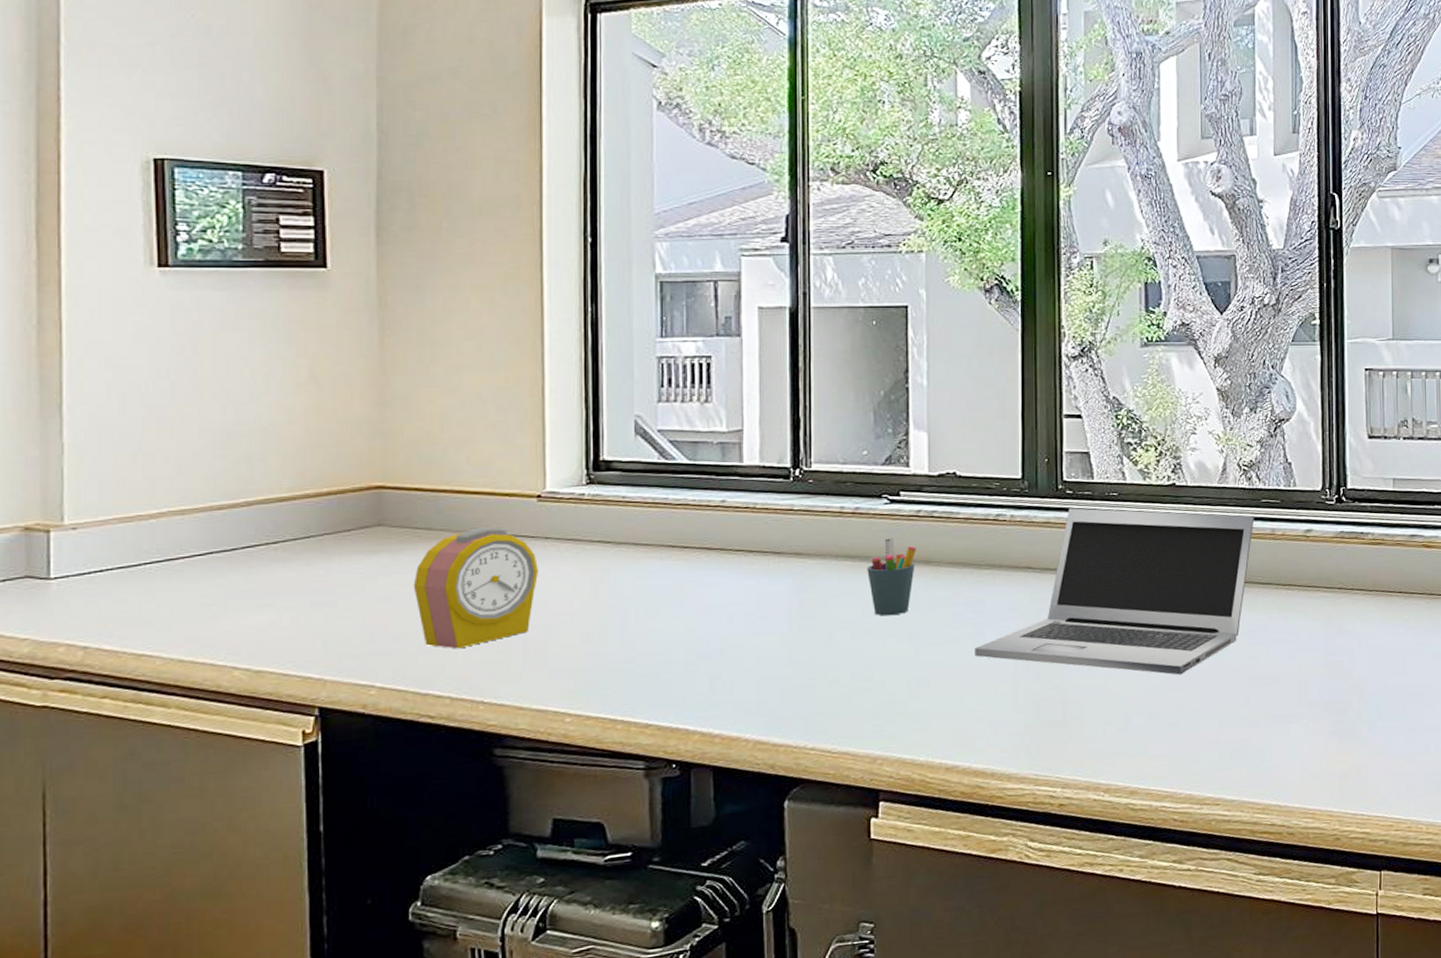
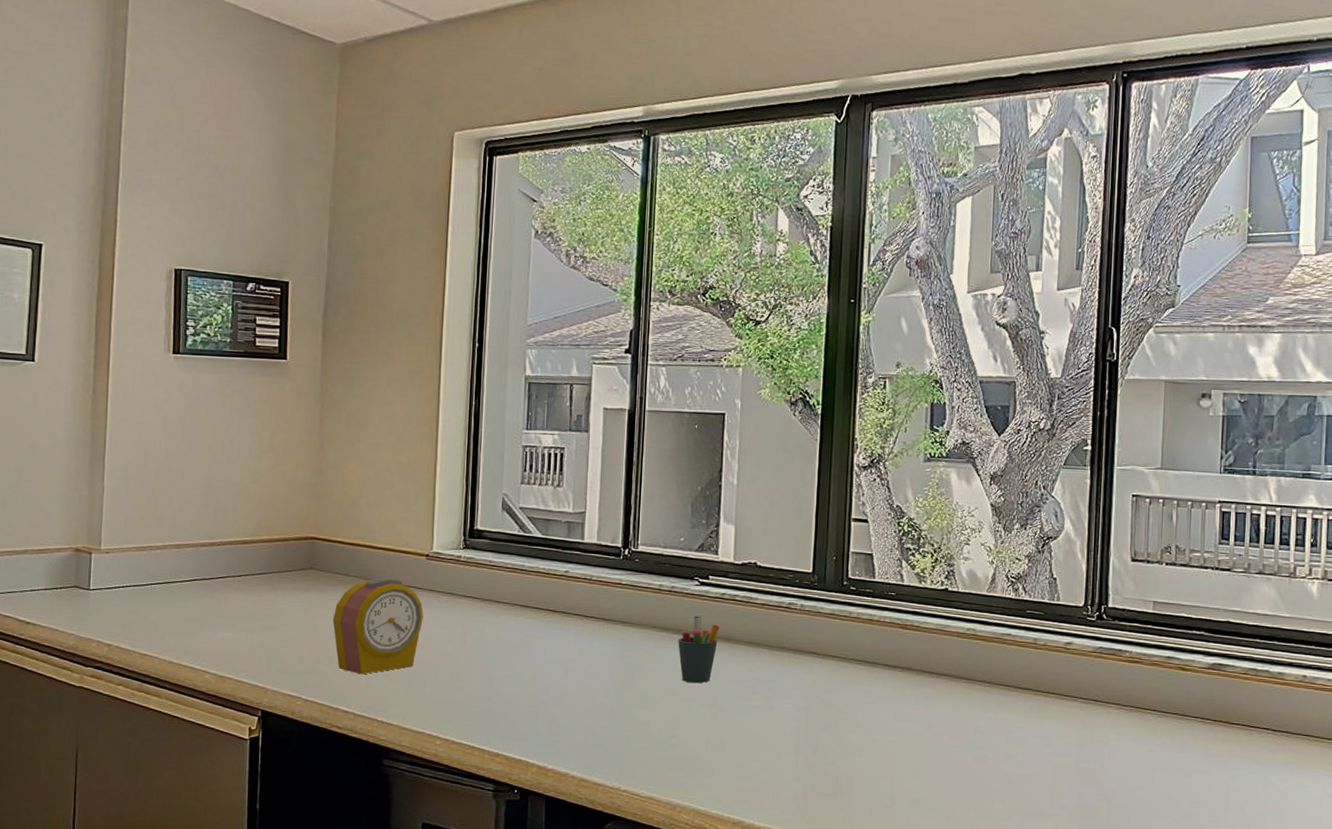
laptop: present [975,508,1255,675] -> none [763,603,1019,765]

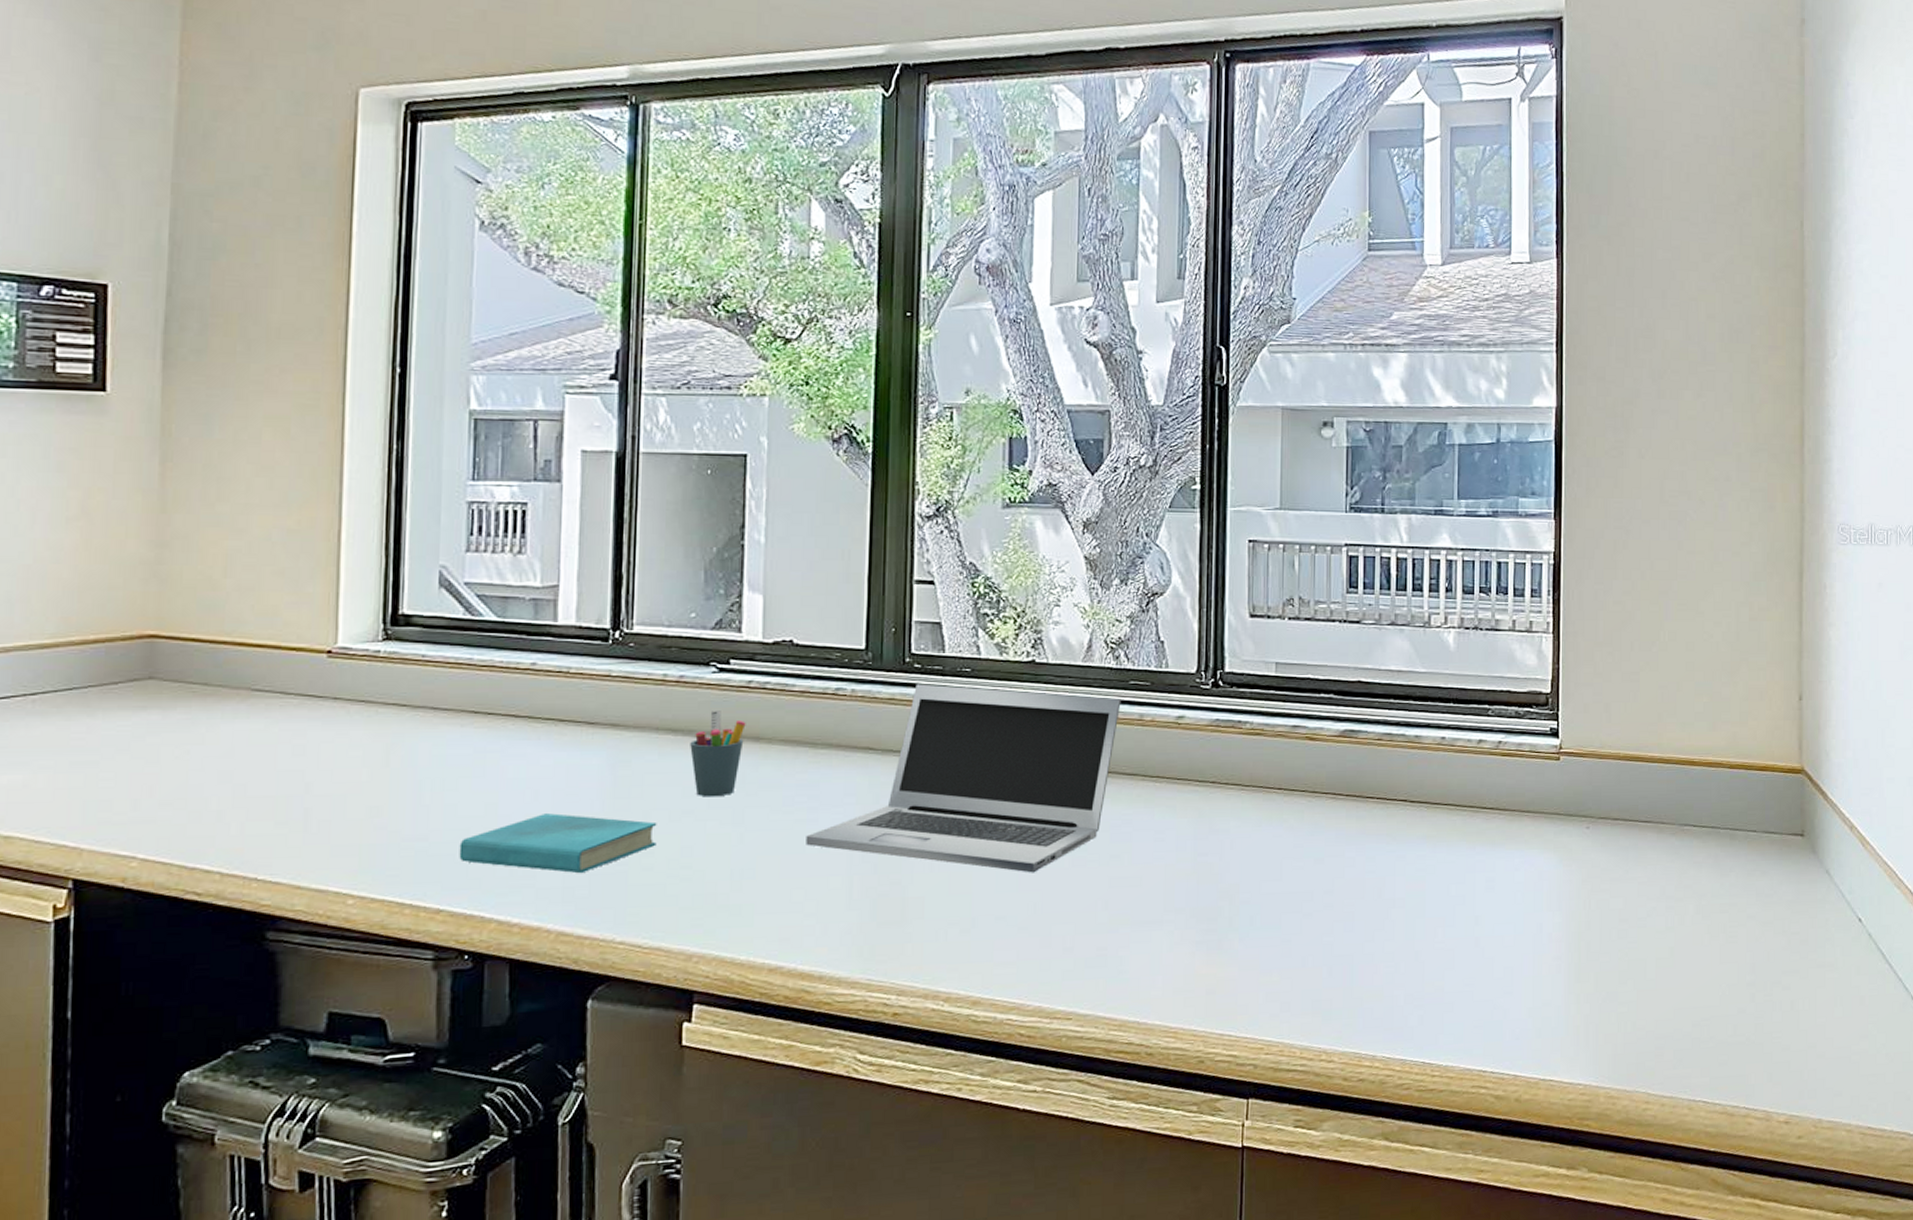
alarm clock: present [332,577,423,675] -> none [184,684,325,819]
book: none [512,687,653,735] -> present [459,813,657,874]
laptop: none [763,603,1019,765] -> present [806,684,1121,873]

